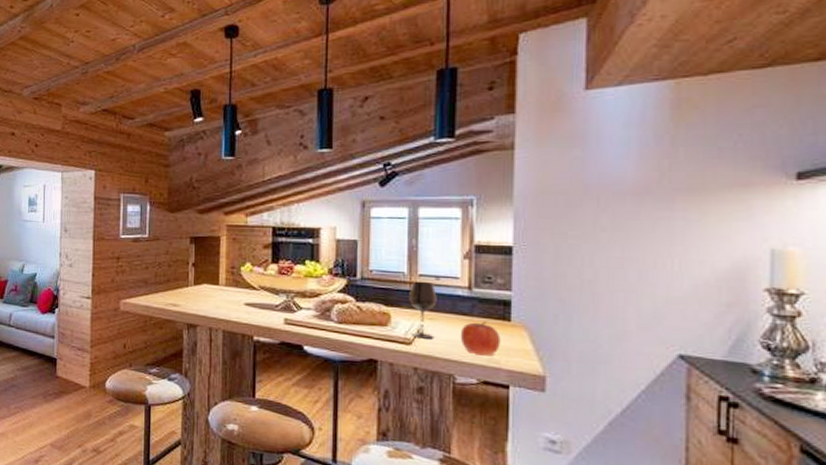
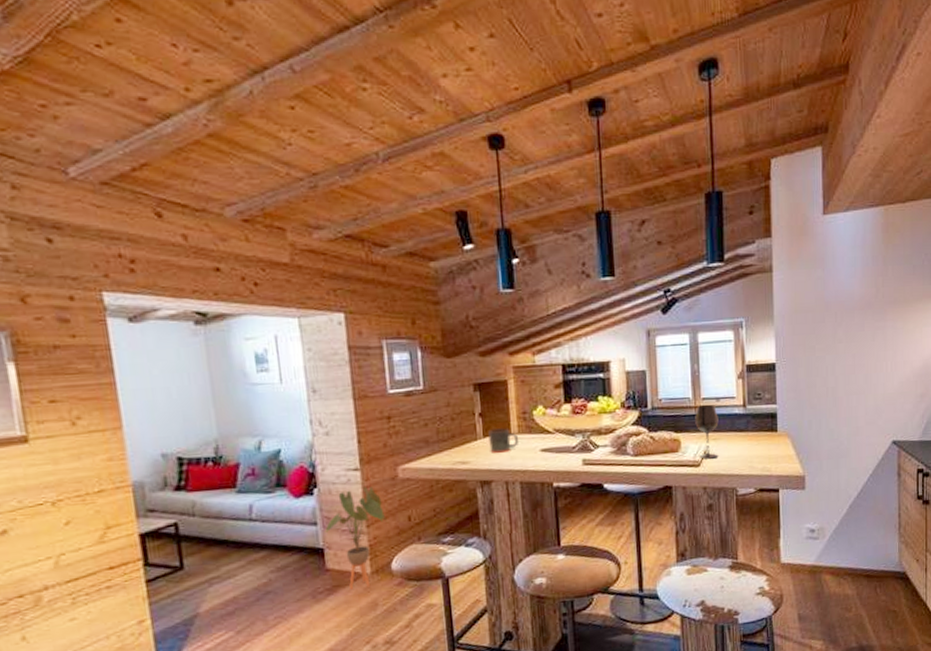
house plant: none [59,313,107,399] -> present [325,486,387,589]
mug: none [198,278,225,301] -> present [488,427,518,453]
fruit: present [460,321,501,356] -> none [739,435,771,467]

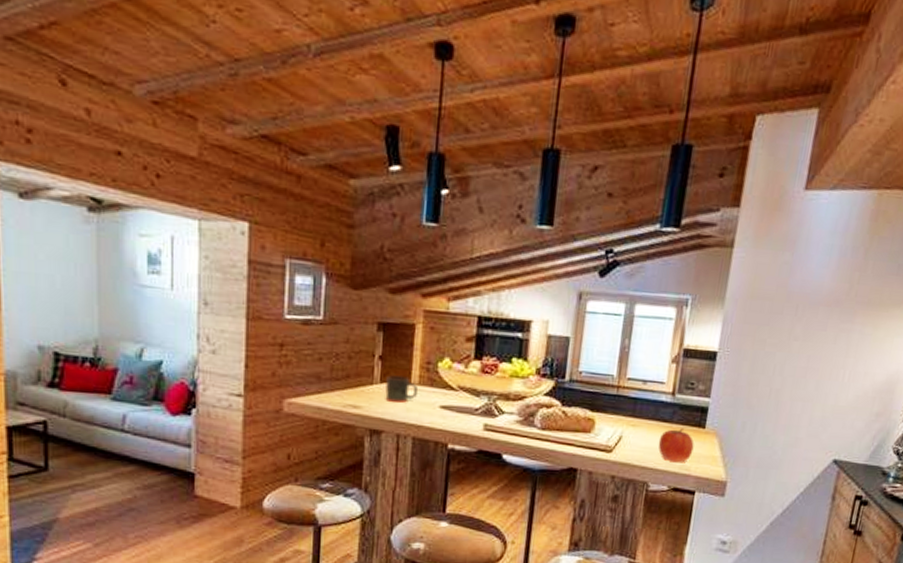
house plant: present [325,486,387,589] -> none [198,415,265,522]
wine glass: present [695,404,719,459] -> none [613,385,642,447]
fruit: none [739,435,771,467] -> present [658,428,694,463]

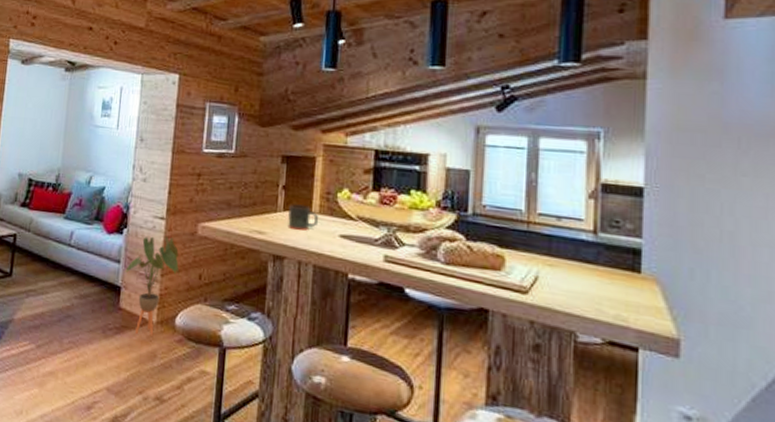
house plant: none [198,415,265,522] -> present [125,236,180,337]
fruit: present [658,428,694,463] -> none [583,271,629,312]

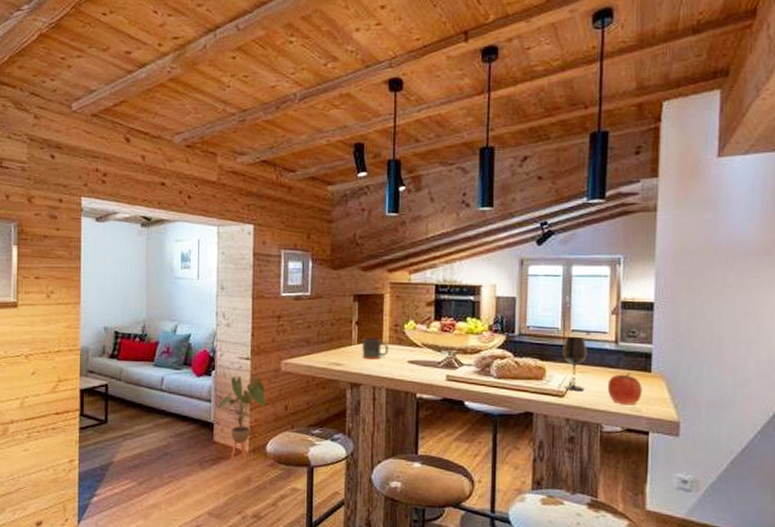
wine glass: none [526,220,558,289] -> present [562,336,588,391]
fruit: none [583,271,629,312] -> present [607,373,642,405]

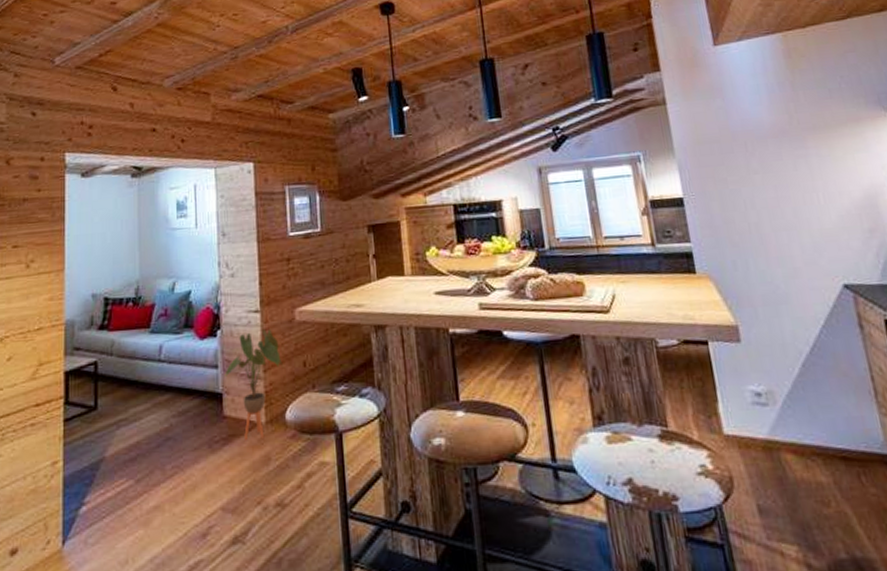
mug: present [362,336,388,359] -> none [382,268,412,296]
wine glass: present [562,336,588,391] -> none [598,243,630,305]
fruit: present [607,373,642,405] -> none [652,277,692,314]

